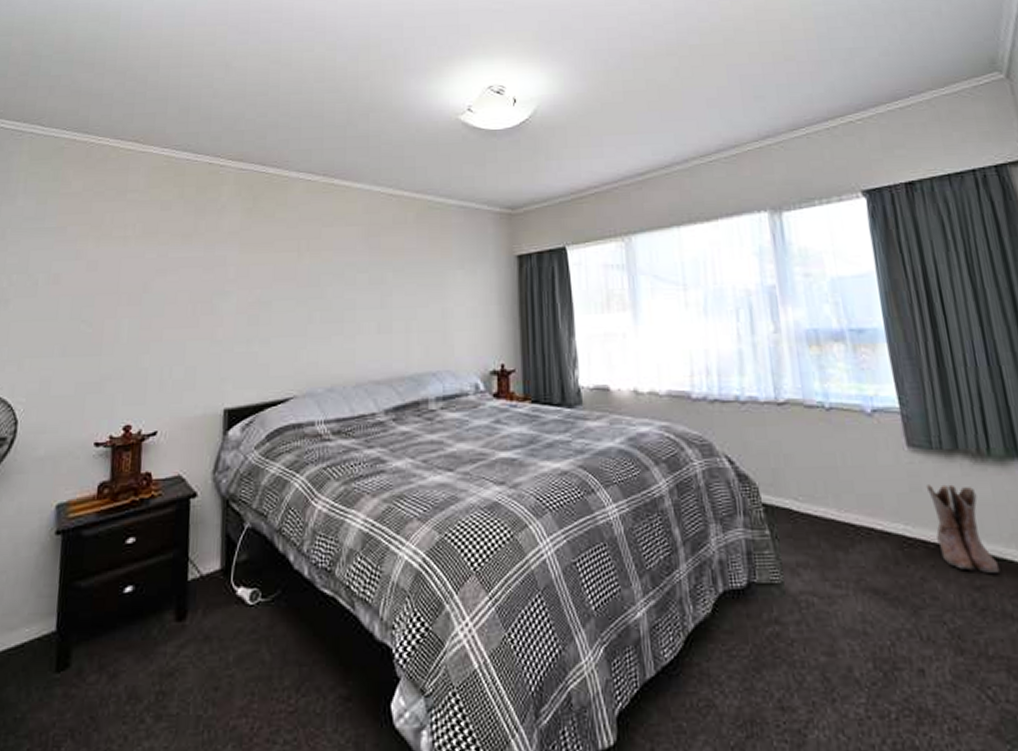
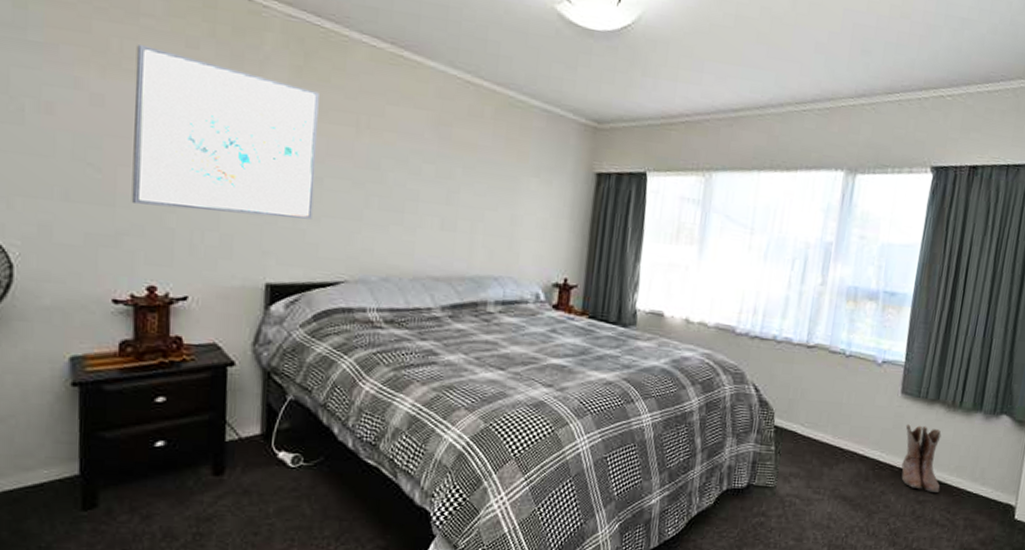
wall art: none [114,215,266,350] -> present [131,45,319,219]

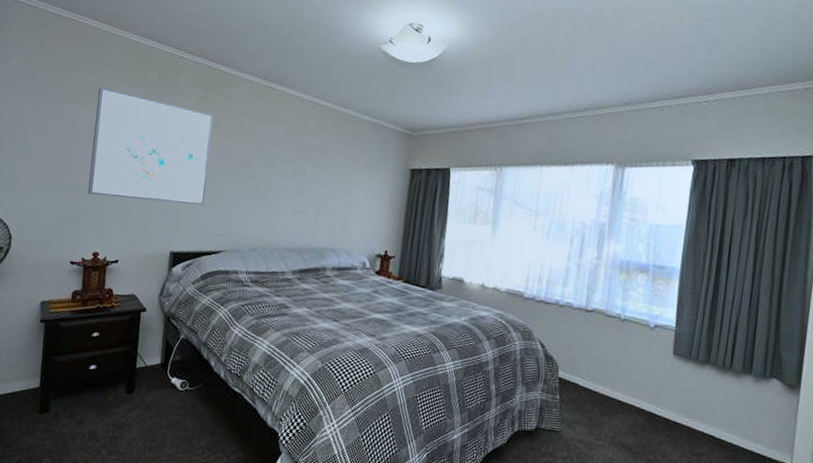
boots: present [901,424,942,494] -> none [676,382,715,448]

